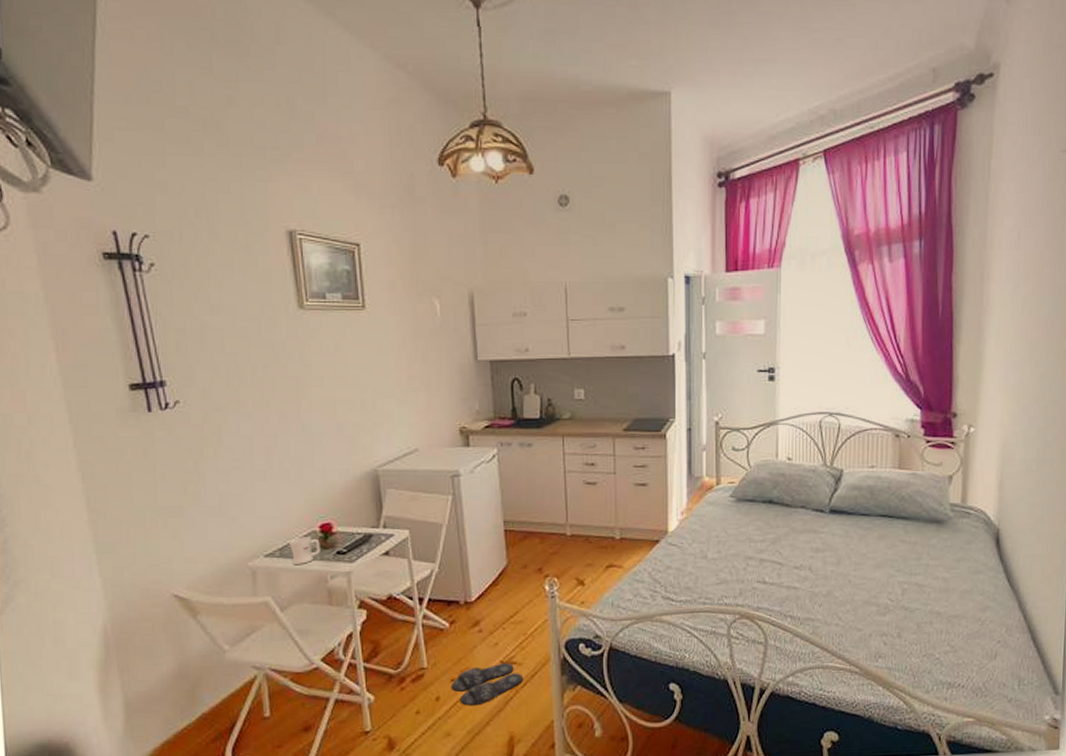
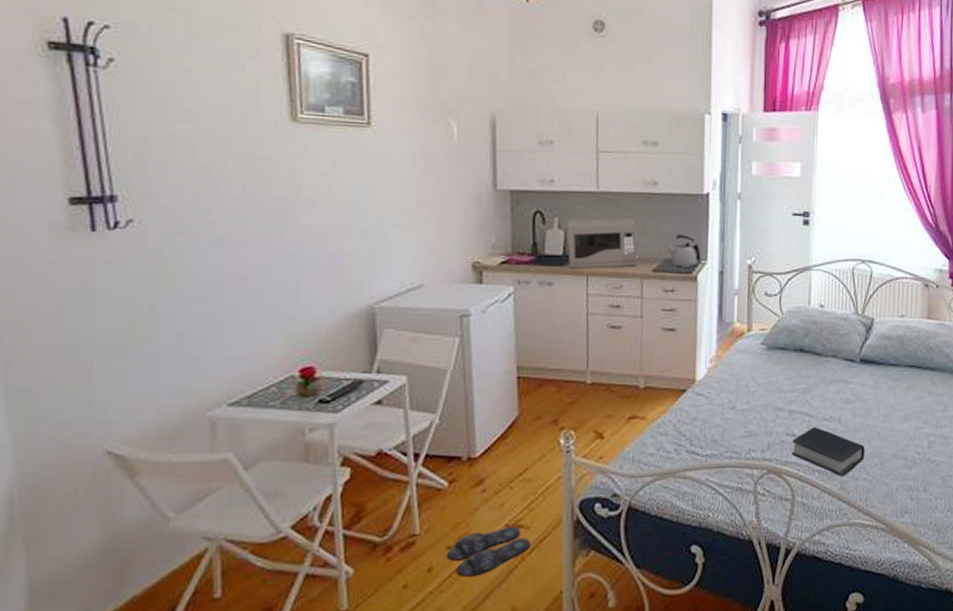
mug: present [289,537,320,566] -> none [260,383,299,416]
microwave: none [543,380,608,430] -> present [567,216,637,269]
kettle: none [635,395,668,426] -> present [665,235,701,268]
book: none [763,574,837,623] -> present [791,426,865,477]

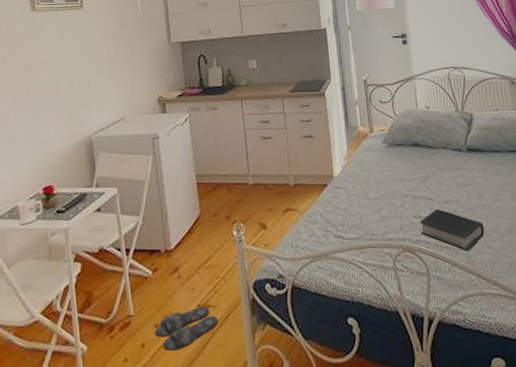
mug: none [260,383,299,416] -> present [17,199,43,226]
microwave: present [567,216,637,269] -> none [224,52,277,95]
kettle: present [665,235,701,268] -> none [298,62,326,87]

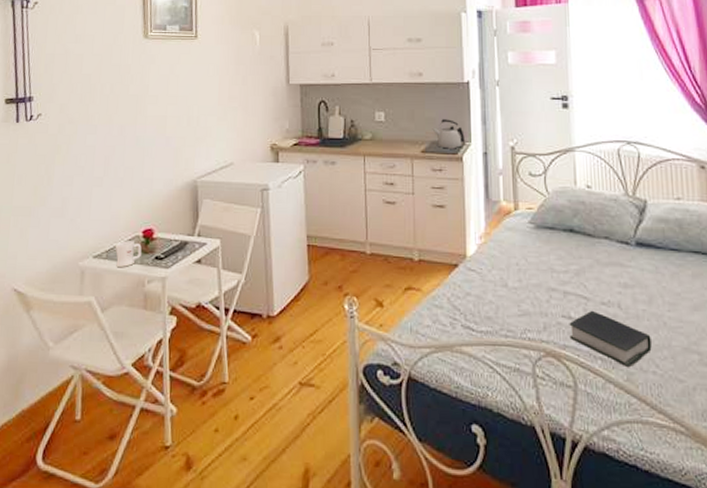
slippers: present [155,306,218,351] -> none [251,384,320,429]
kettle: none [298,62,326,87] -> present [432,119,465,149]

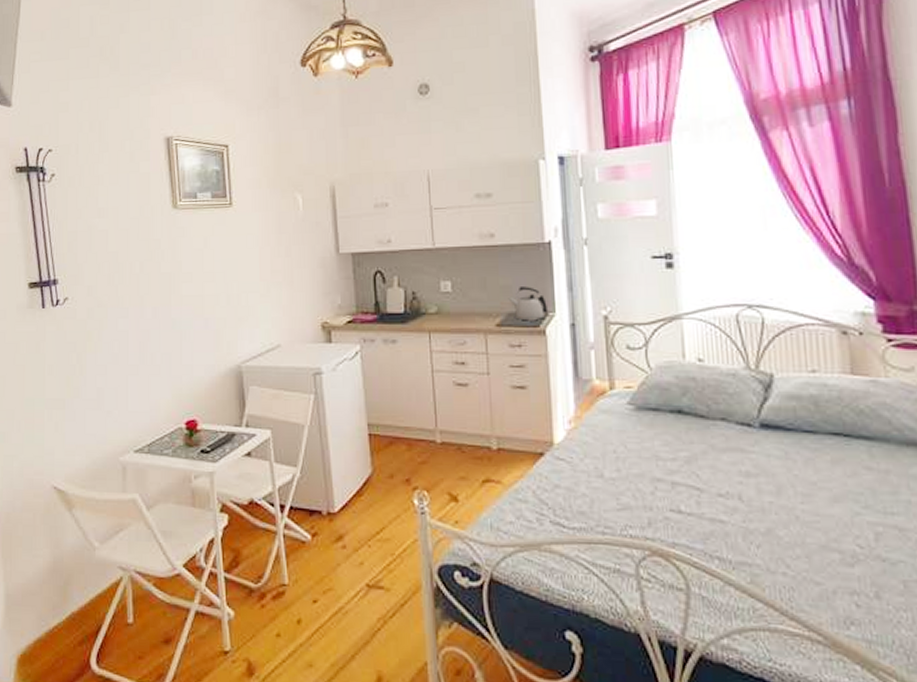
mug: present [115,241,142,268] -> none [157,433,185,463]
book: present [569,310,652,368] -> none [679,503,781,569]

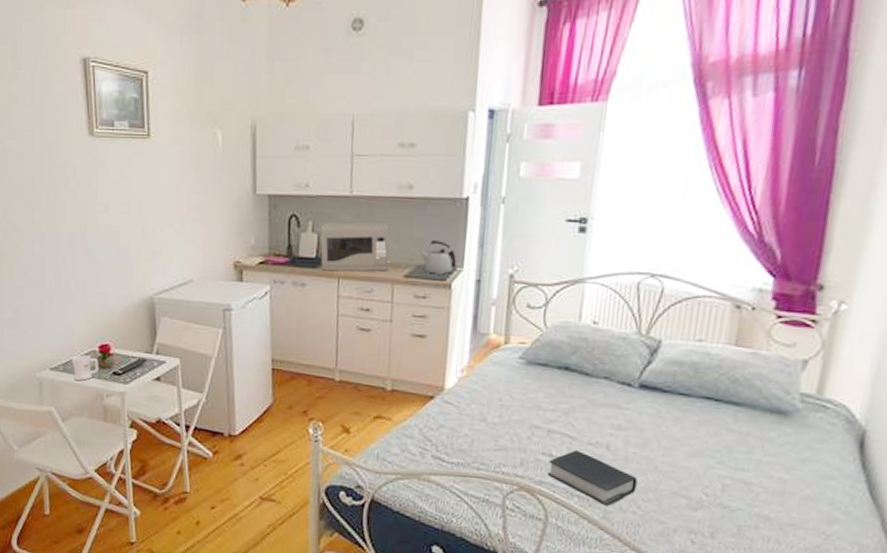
mug: none [157,433,185,463] -> present [71,355,99,381]
microwave: none [407,271,479,326] -> present [320,221,389,272]
book: none [679,503,781,569] -> present [547,449,638,507]

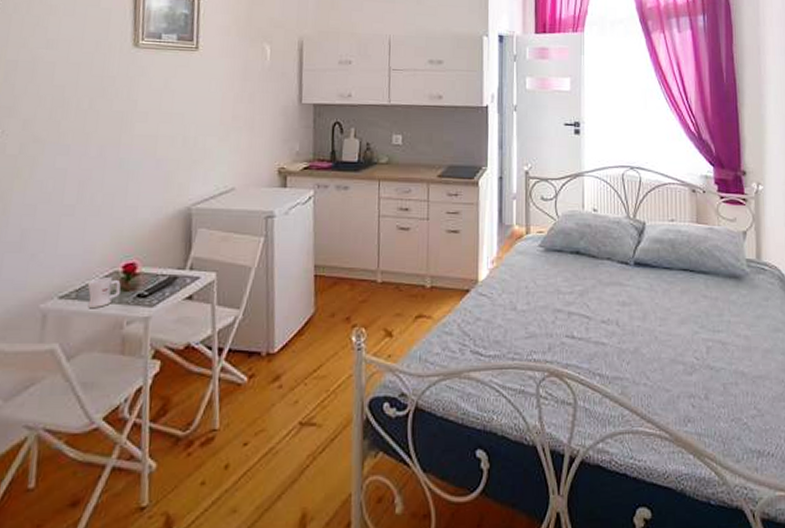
microwave: present [320,221,389,272] -> none [362,127,424,174]
kettle: present [419,240,456,275] -> none [449,143,481,174]
book: present [547,449,638,507] -> none [572,328,644,382]

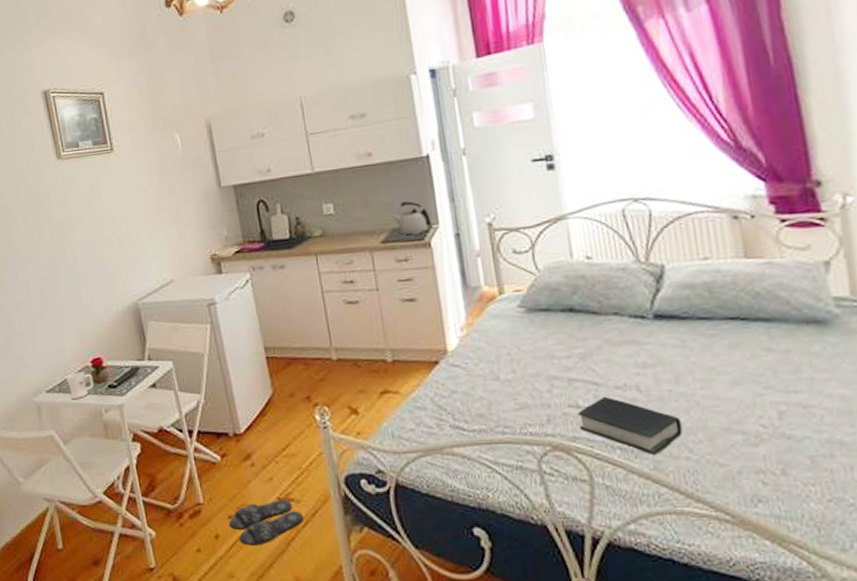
slippers: none [244,424,321,476] -> present [230,499,303,546]
kettle: none [449,143,481,174] -> present [391,201,431,235]
book: none [572,328,644,382] -> present [577,396,683,456]

